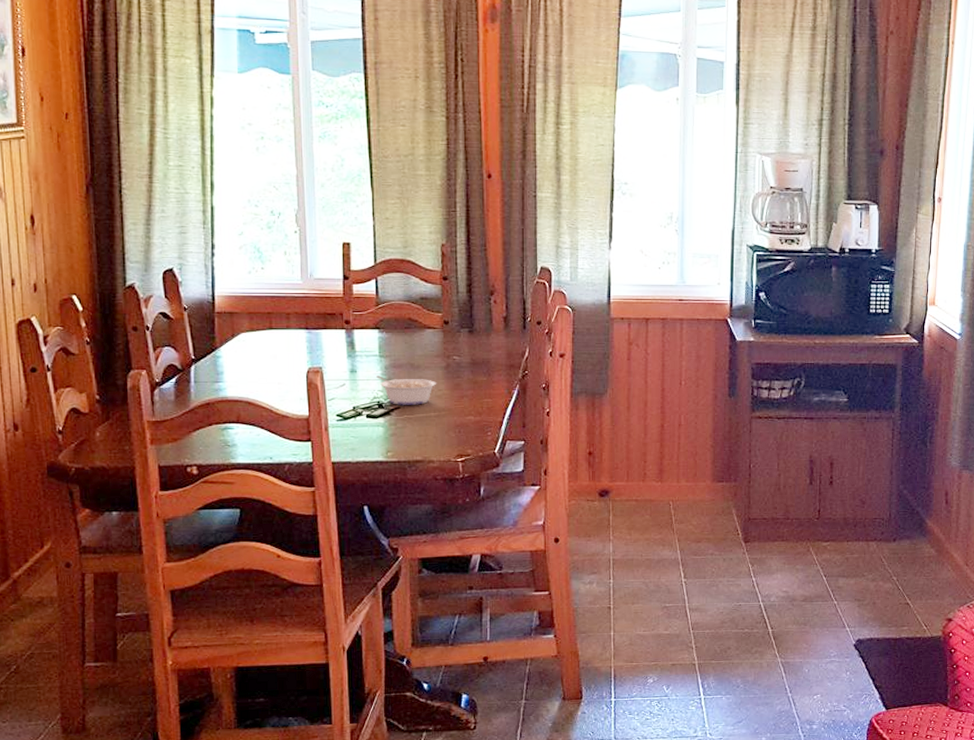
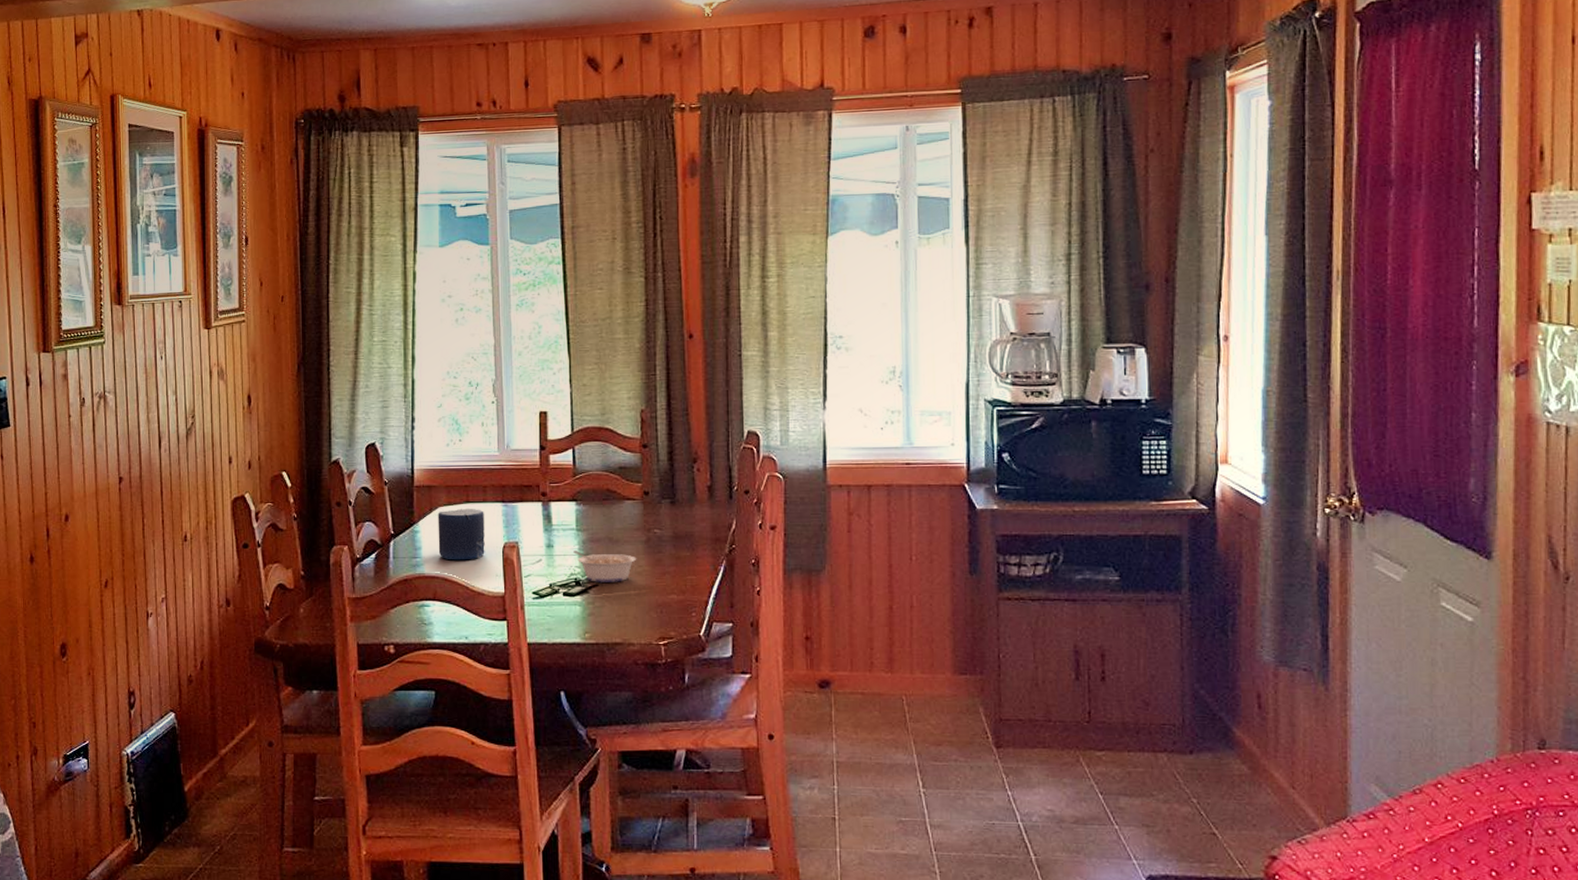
candle: none [240,334,289,385] -> present [438,508,485,561]

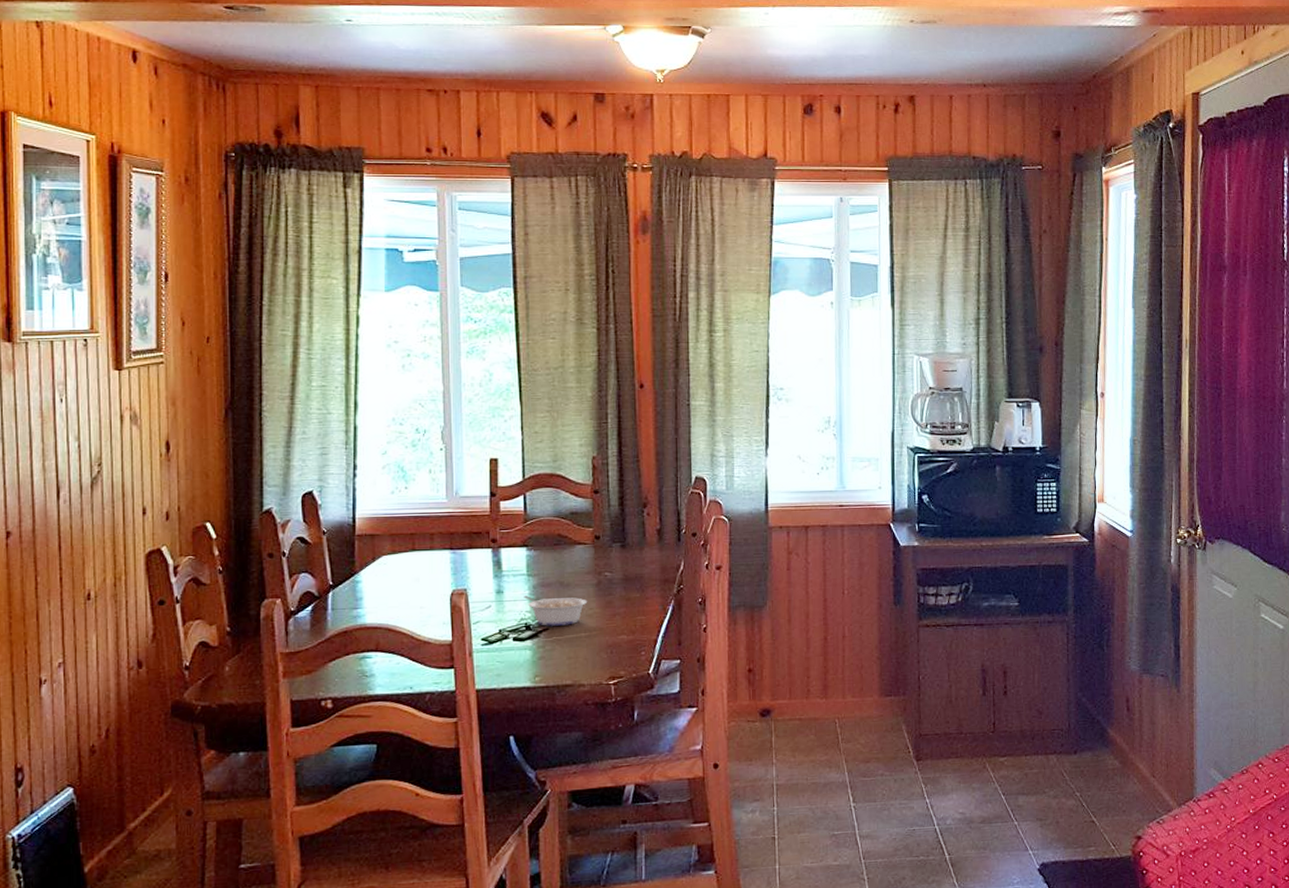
candle: present [438,508,485,561] -> none [381,556,432,610]

